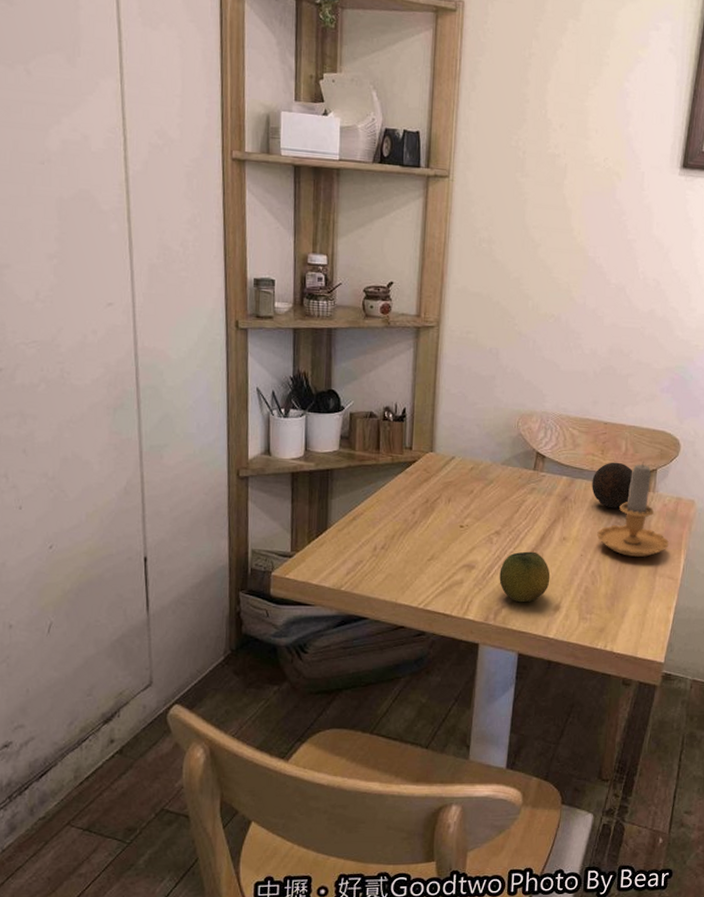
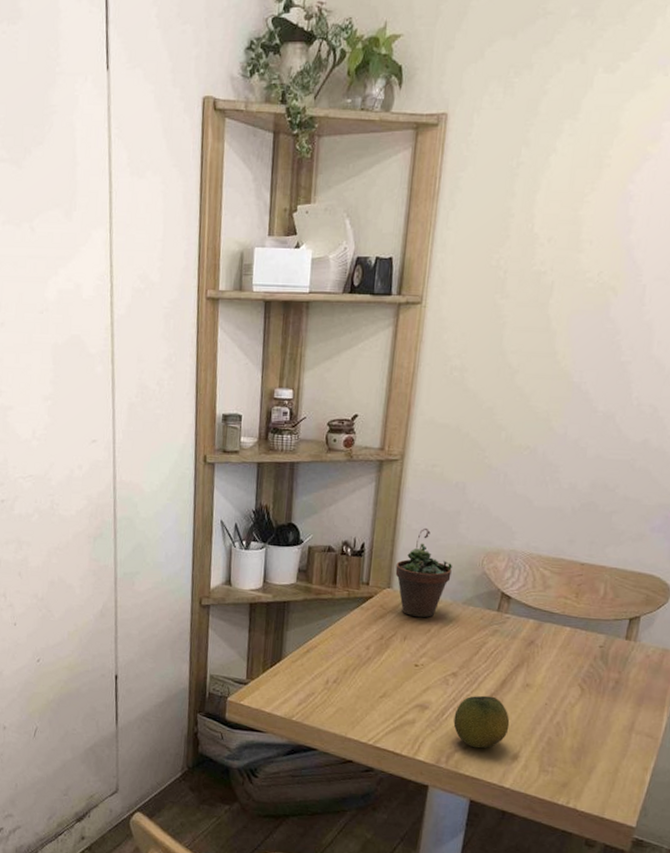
succulent plant: none [437,392,490,480] -> present [395,527,452,618]
decorative ball: present [592,462,633,509] -> none [562,606,612,657]
candle: present [597,462,669,557] -> none [565,608,650,711]

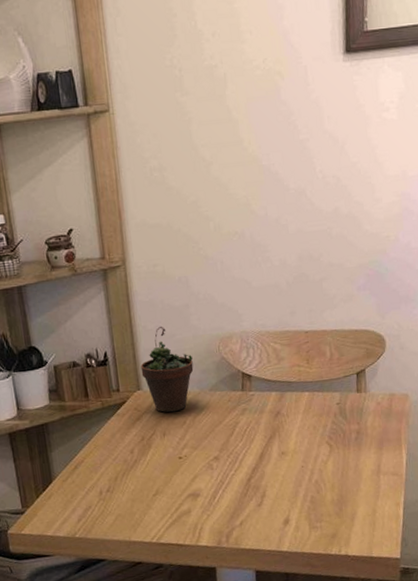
fruit: present [453,695,510,749] -> none [224,470,276,522]

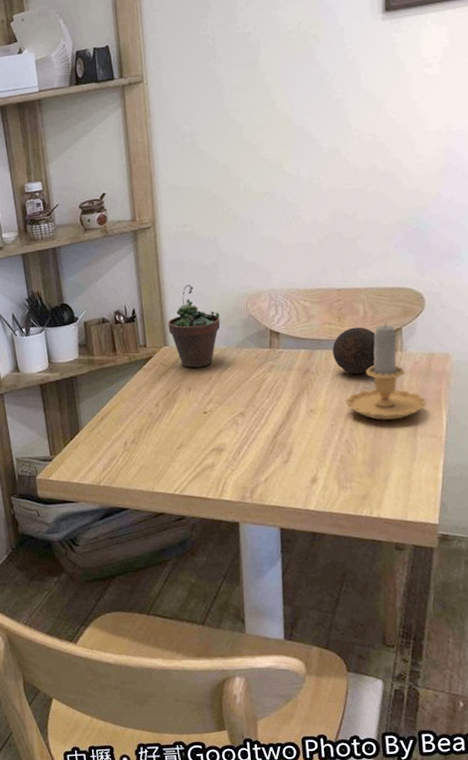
decorative ball: none [301,368,342,416] -> present [332,326,376,374]
candle: none [315,364,388,460] -> present [345,322,426,420]

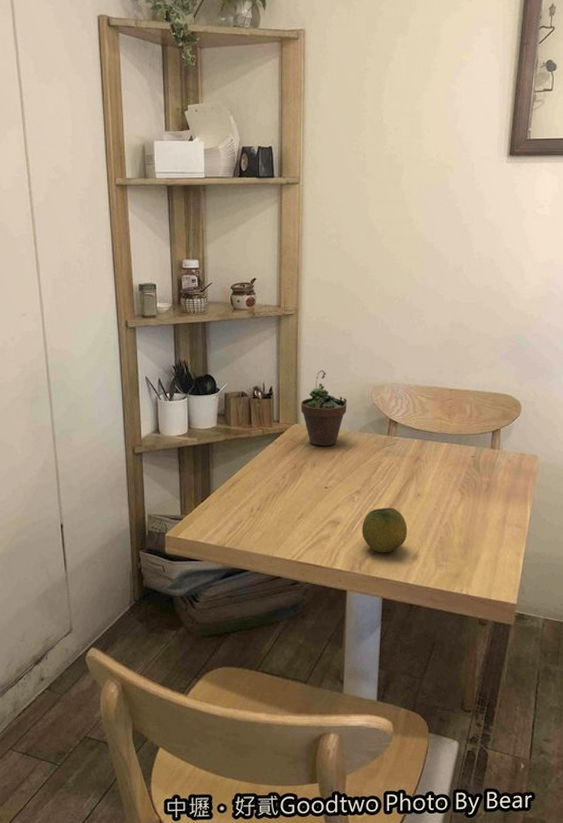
fruit: none [249,427,303,479] -> present [362,507,408,553]
decorative ball: present [332,326,376,374] -> none [441,424,478,466]
candle: present [345,322,426,420] -> none [448,423,515,508]

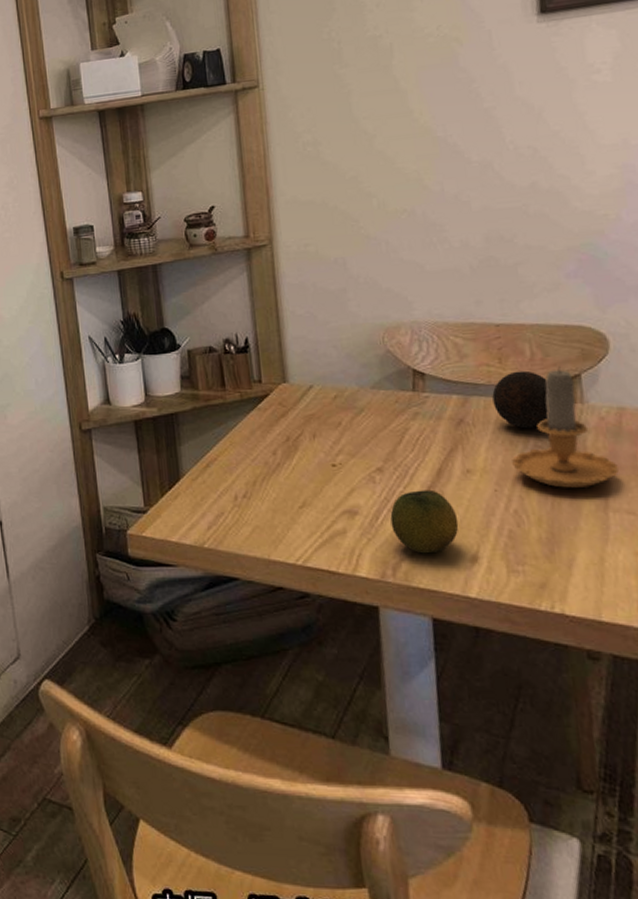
succulent plant: present [300,370,347,447] -> none [287,311,352,411]
decorative ball: none [441,424,478,466] -> present [492,370,549,429]
candle: none [448,423,515,508] -> present [512,367,619,488]

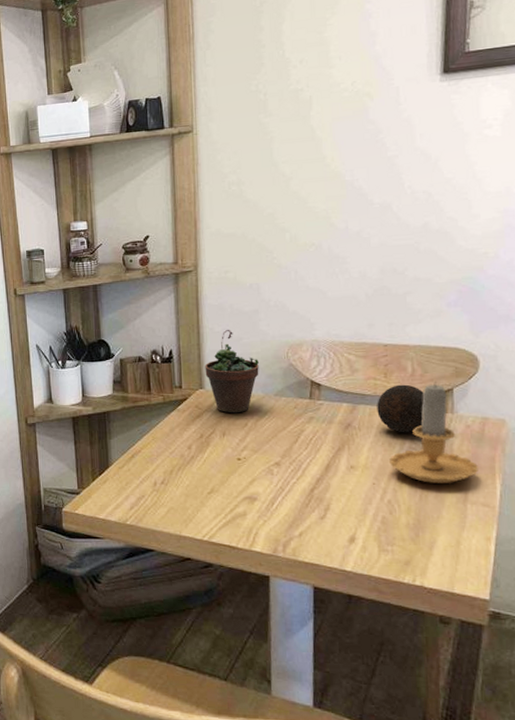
succulent plant: none [287,311,352,411] -> present [205,329,259,414]
fruit: present [390,489,459,554] -> none [284,481,341,534]

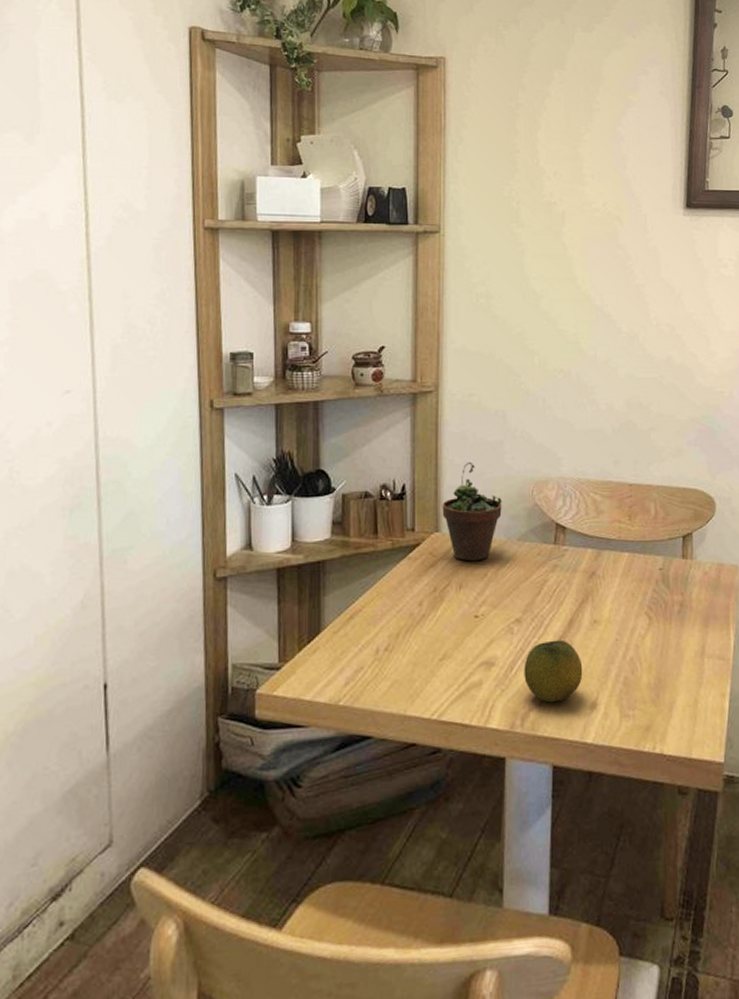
fruit: none [284,481,341,534] -> present [524,639,583,703]
decorative ball: present [377,384,425,433] -> none [621,528,666,582]
candle: present [389,382,478,483] -> none [632,526,714,637]

